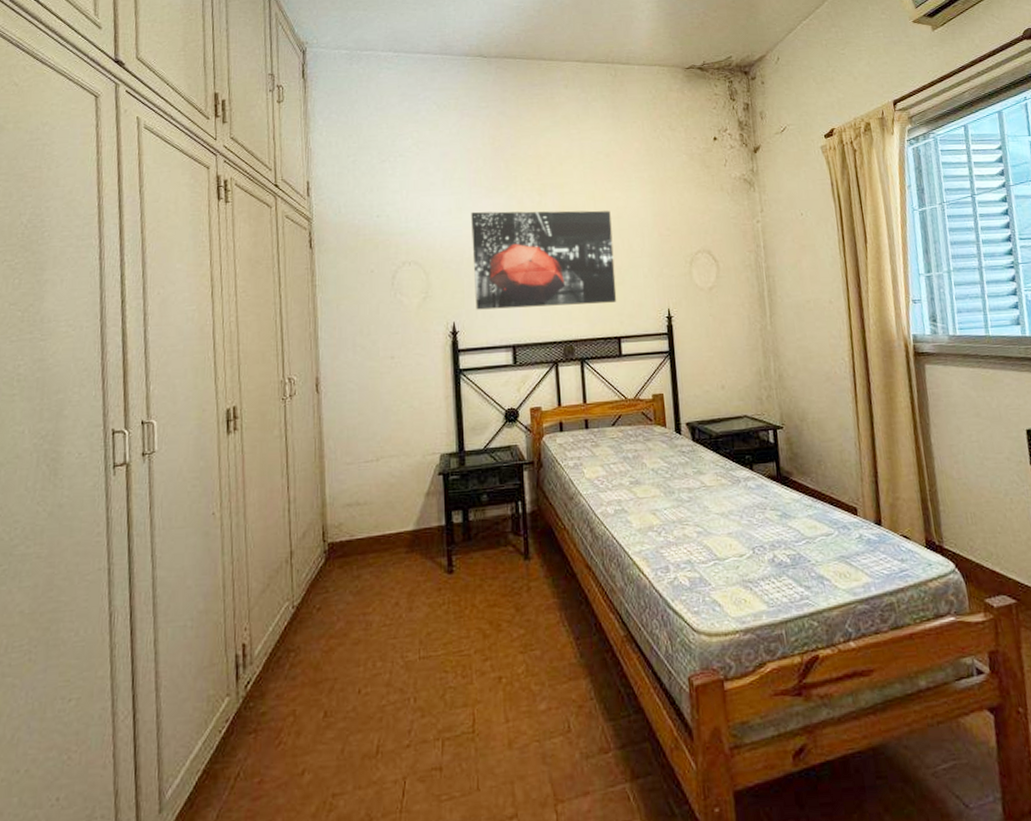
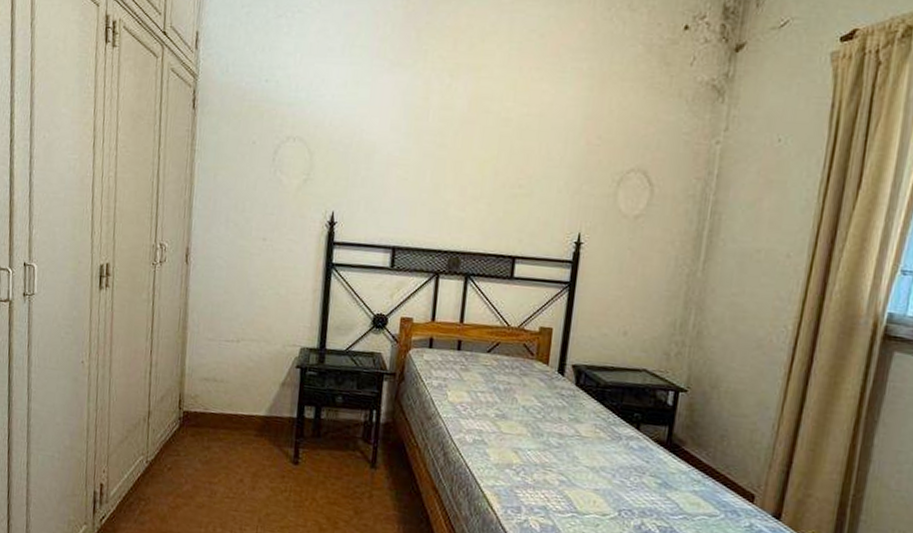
wall art: present [471,210,617,310] -> none [358,88,532,216]

